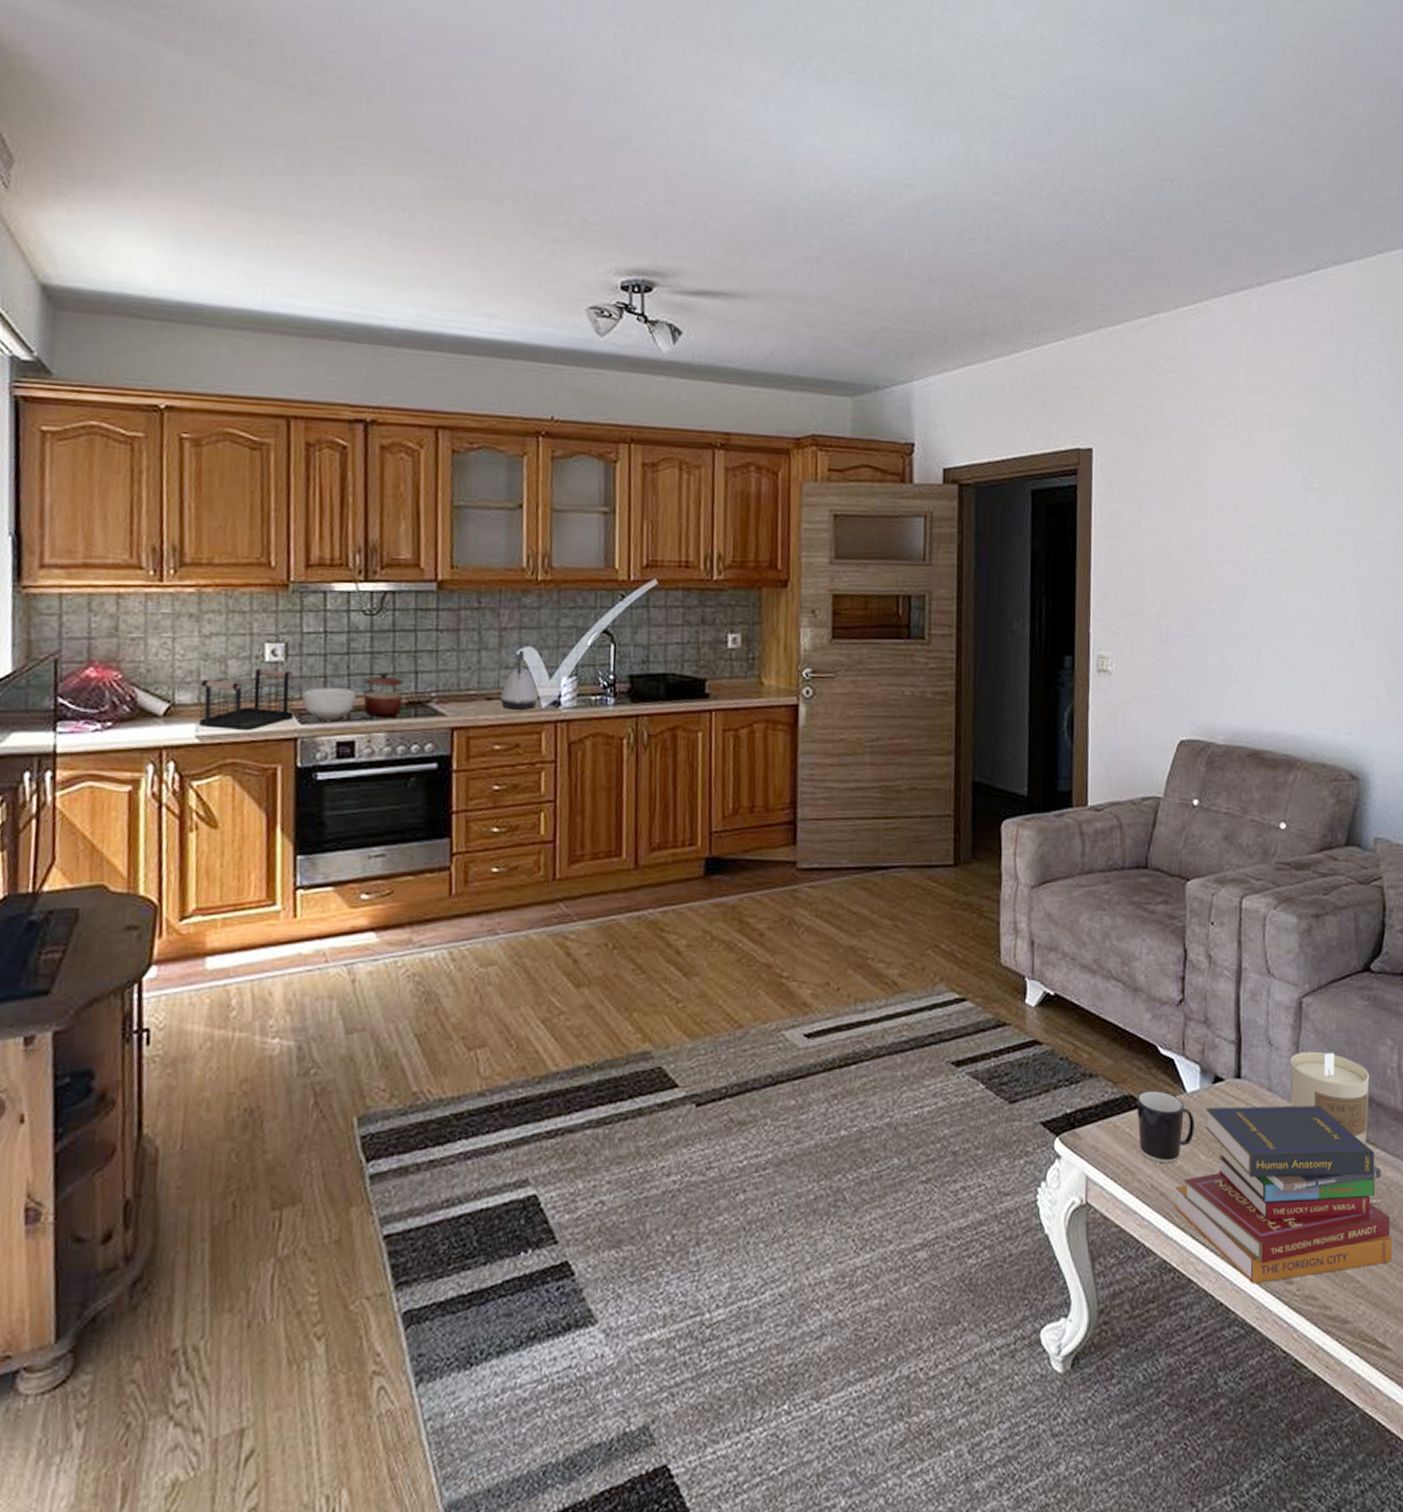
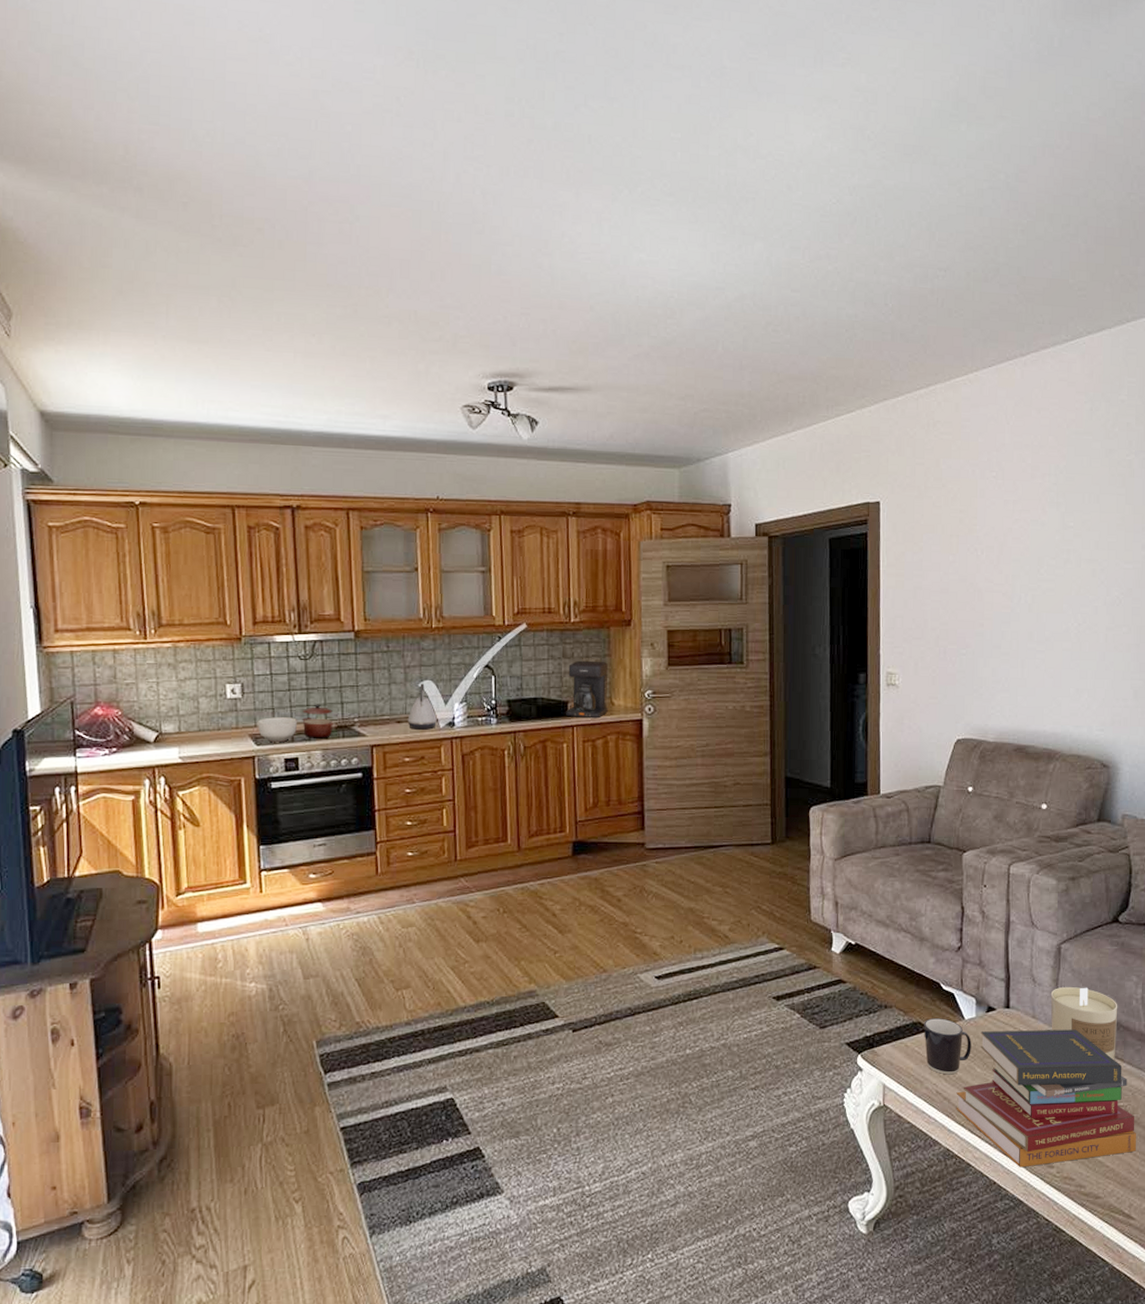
dish rack: present [198,668,295,732] -> none [180,703,251,753]
coffee maker: none [701,628,757,702] -> present [565,660,608,719]

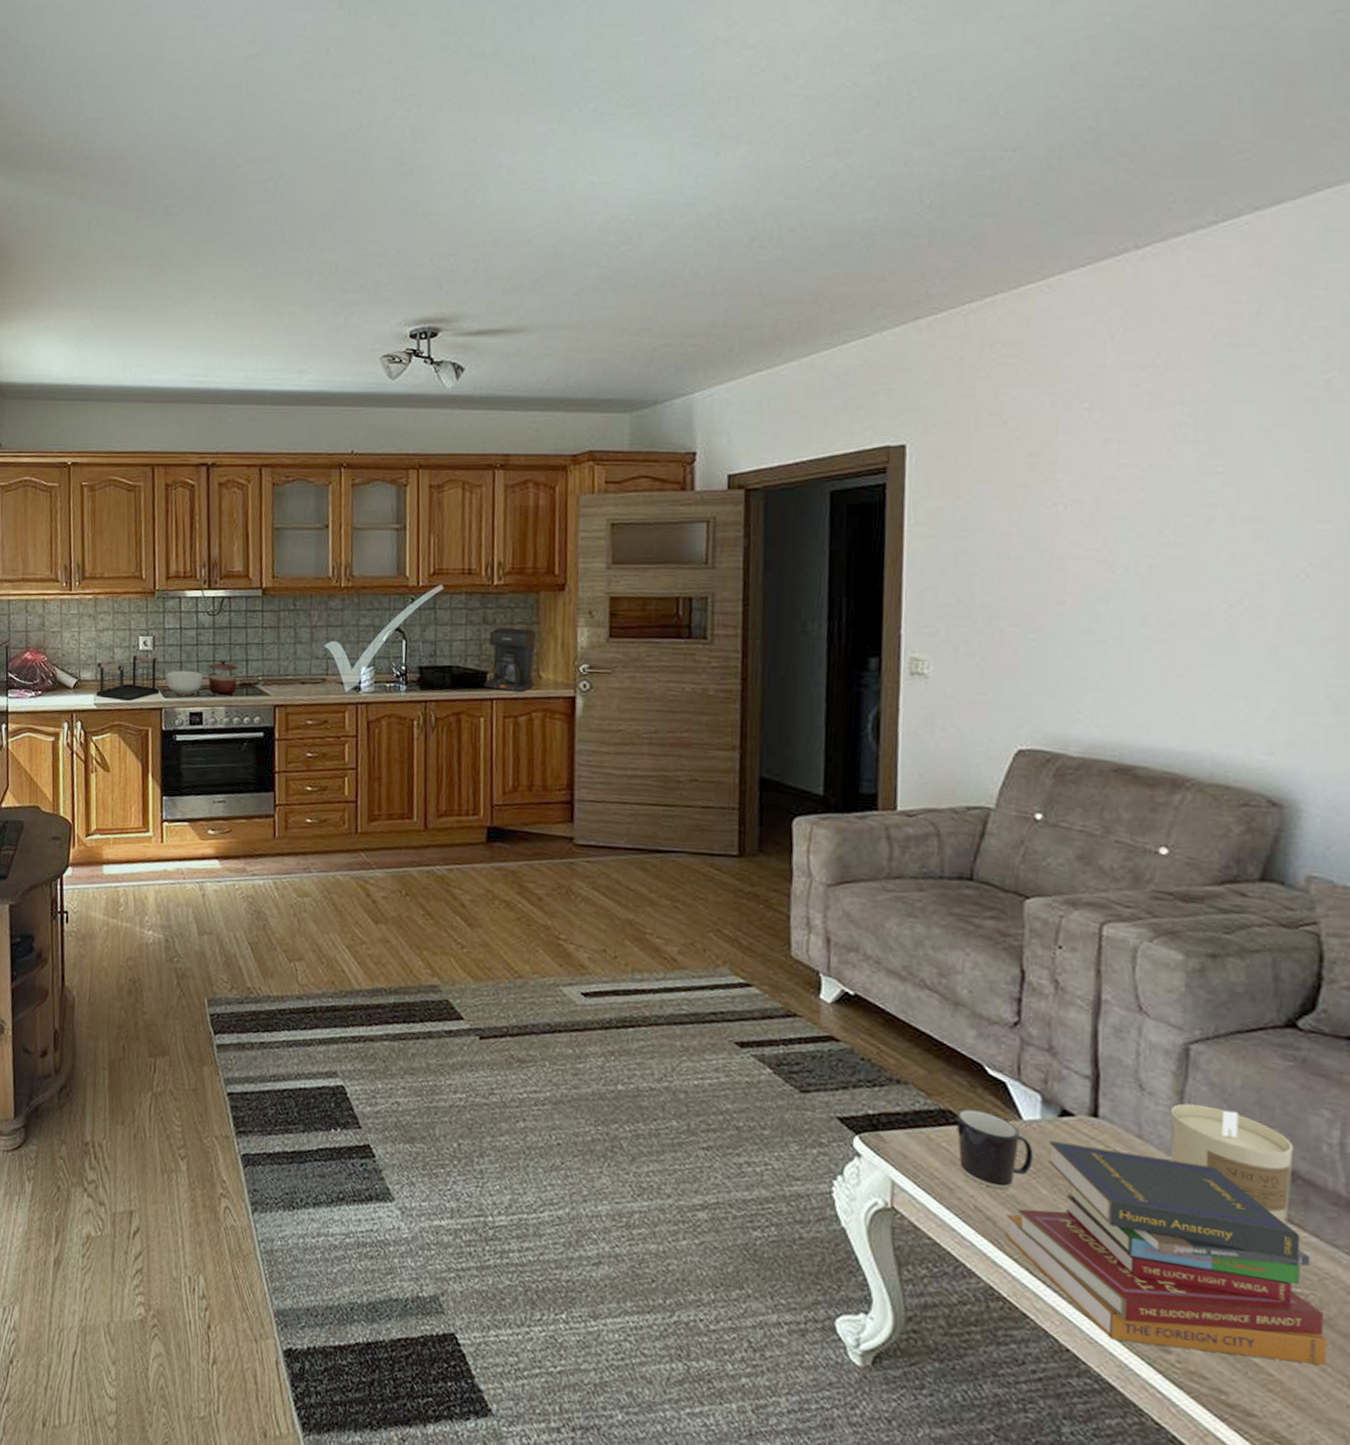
dish rack: none [180,703,251,753] -> present [96,655,160,702]
kettle: present [407,683,437,730] -> none [311,644,342,693]

